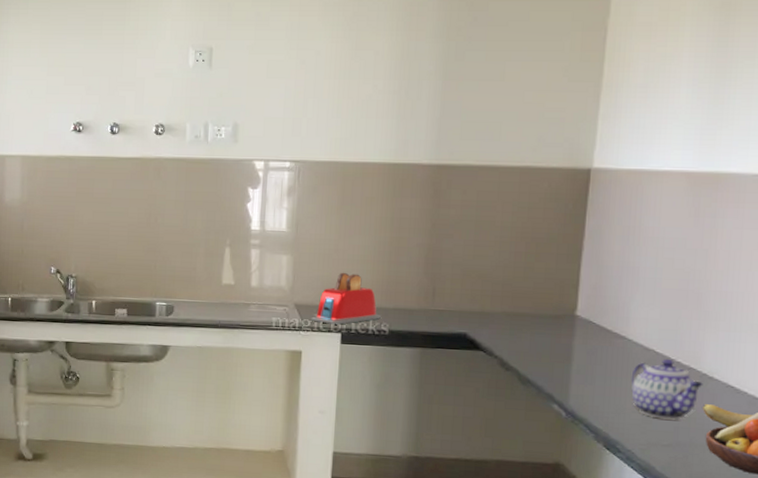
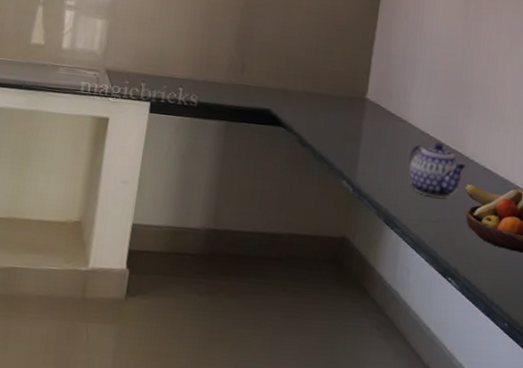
toaster: present [311,272,381,325] -> none [121,41,191,94]

